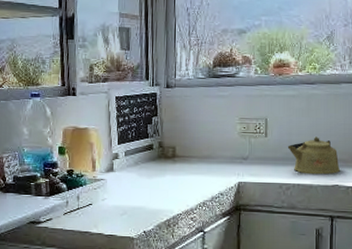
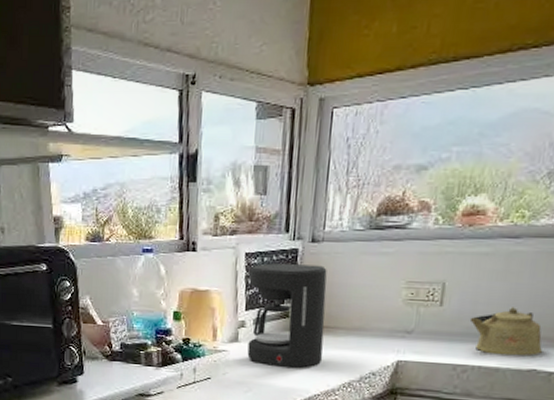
coffee maker: none [120,105,182,193] -> present [247,263,327,369]

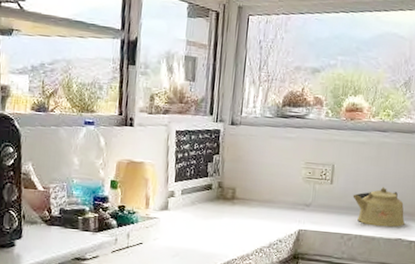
coffee maker: present [247,263,327,369] -> none [175,141,244,236]

